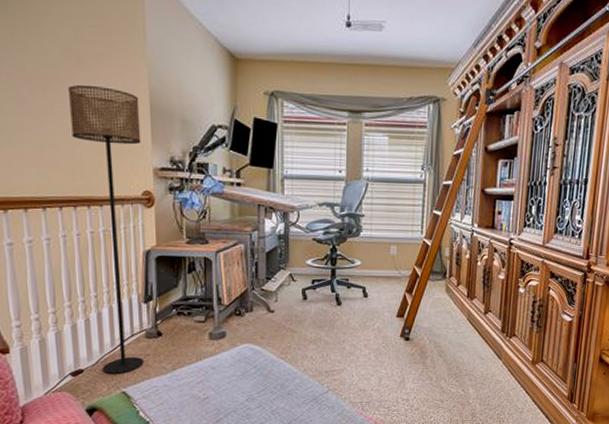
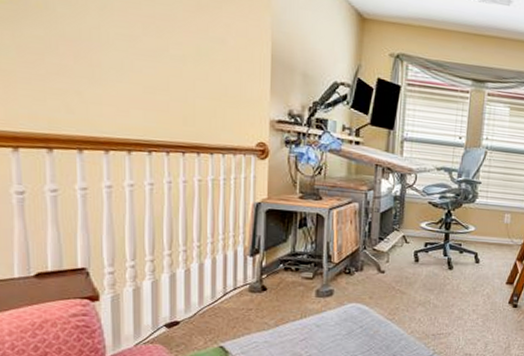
floor lamp: present [68,85,144,374] -> none [186,29,260,327]

